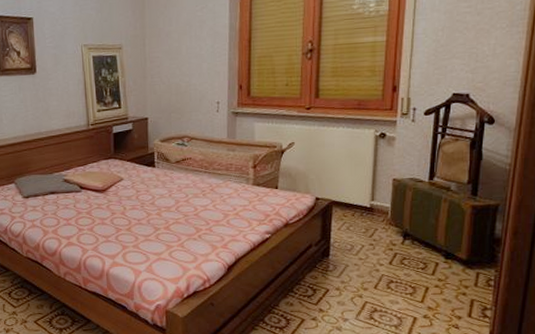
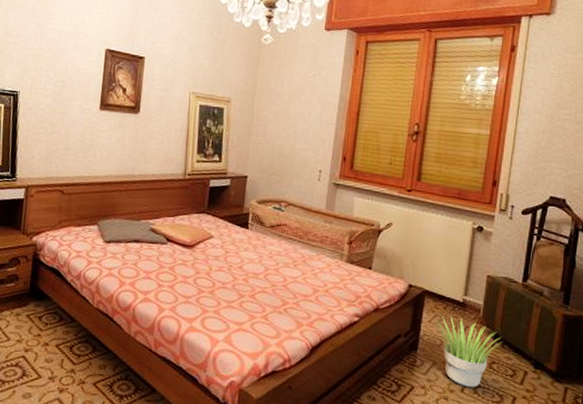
potted plant: none [345,221,412,283] -> present [435,316,503,387]

